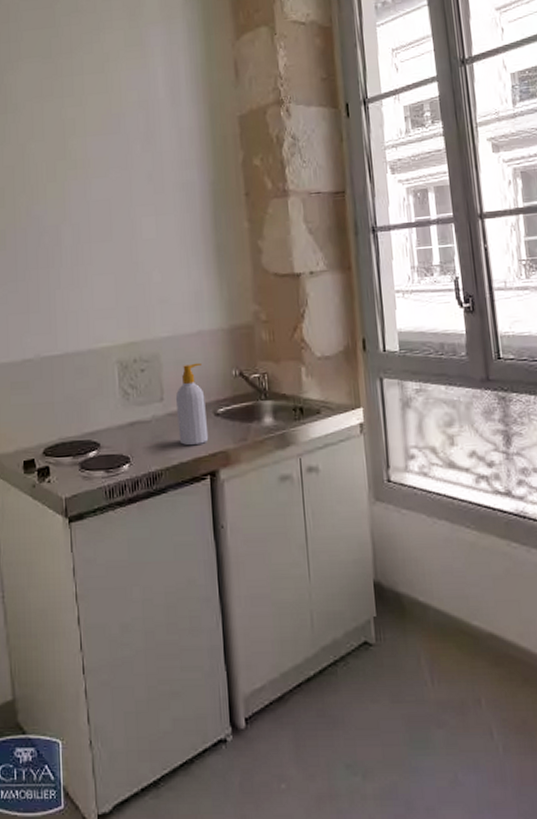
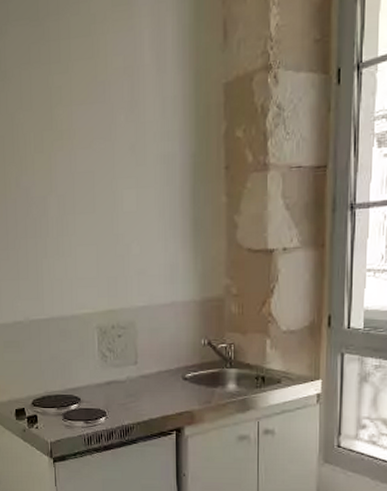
soap bottle: present [175,362,209,446] -> none [148,331,177,405]

